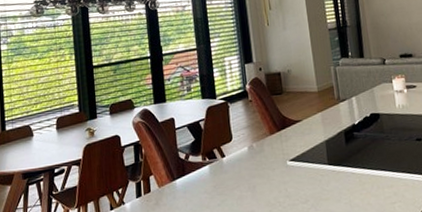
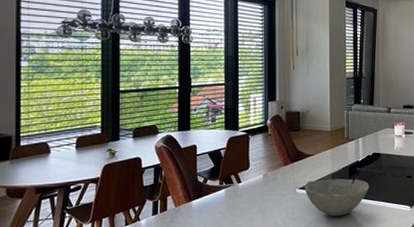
bowl: none [295,145,372,192] -> present [304,178,370,217]

